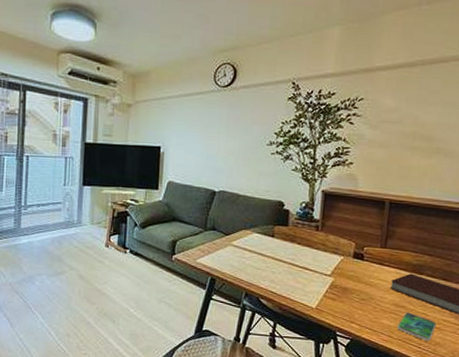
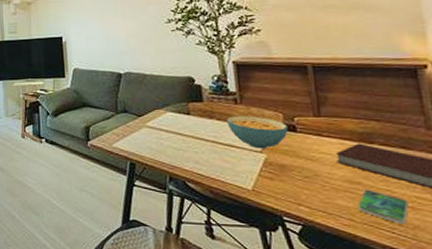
cereal bowl: none [305,242,357,273] -> present [226,116,288,149]

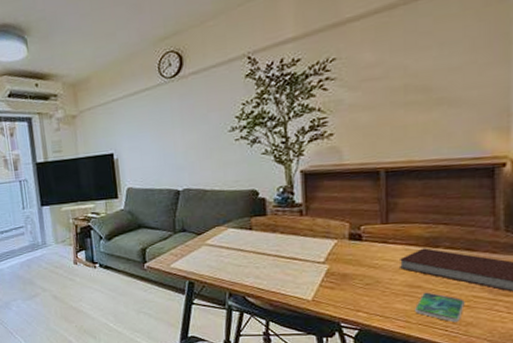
cereal bowl: present [226,116,288,149] -> none [290,227,353,260]

